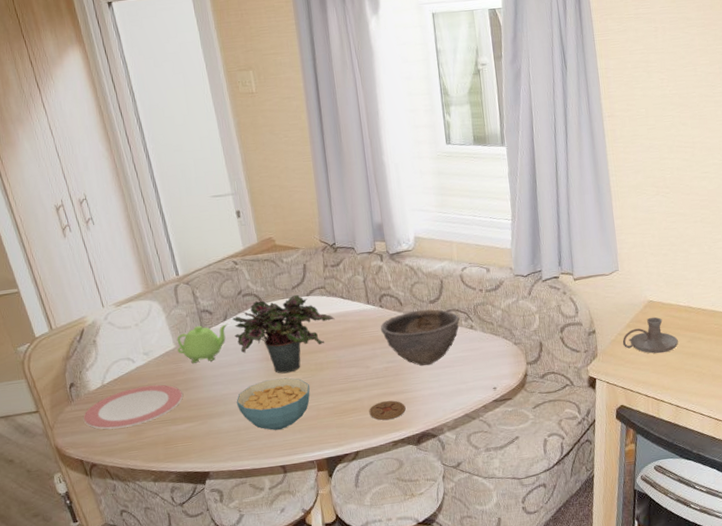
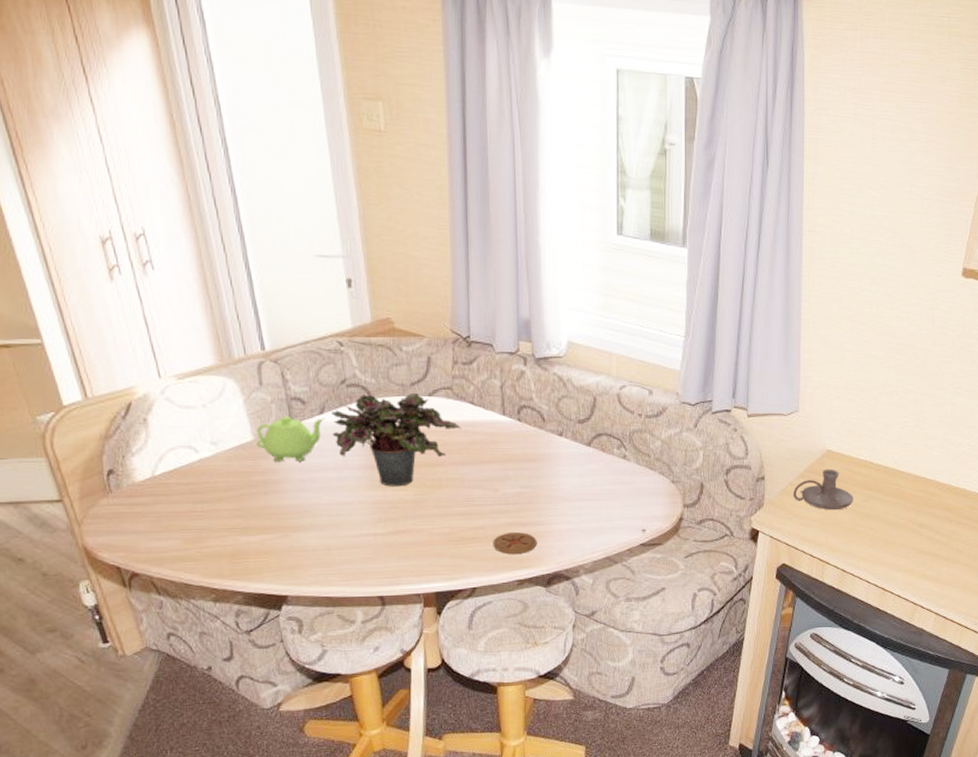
plate: present [83,384,183,430] -> none [123,483,259,532]
cereal bowl: present [236,377,310,430] -> none [328,492,423,553]
bowl: present [380,309,460,366] -> none [515,429,612,496]

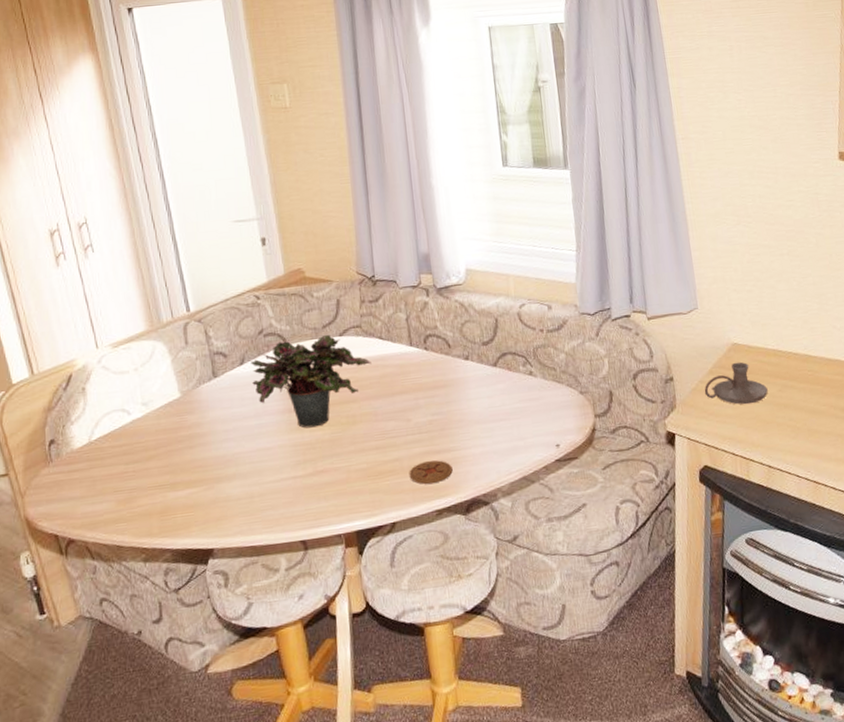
teapot: present [256,416,324,462] -> none [182,369,245,416]

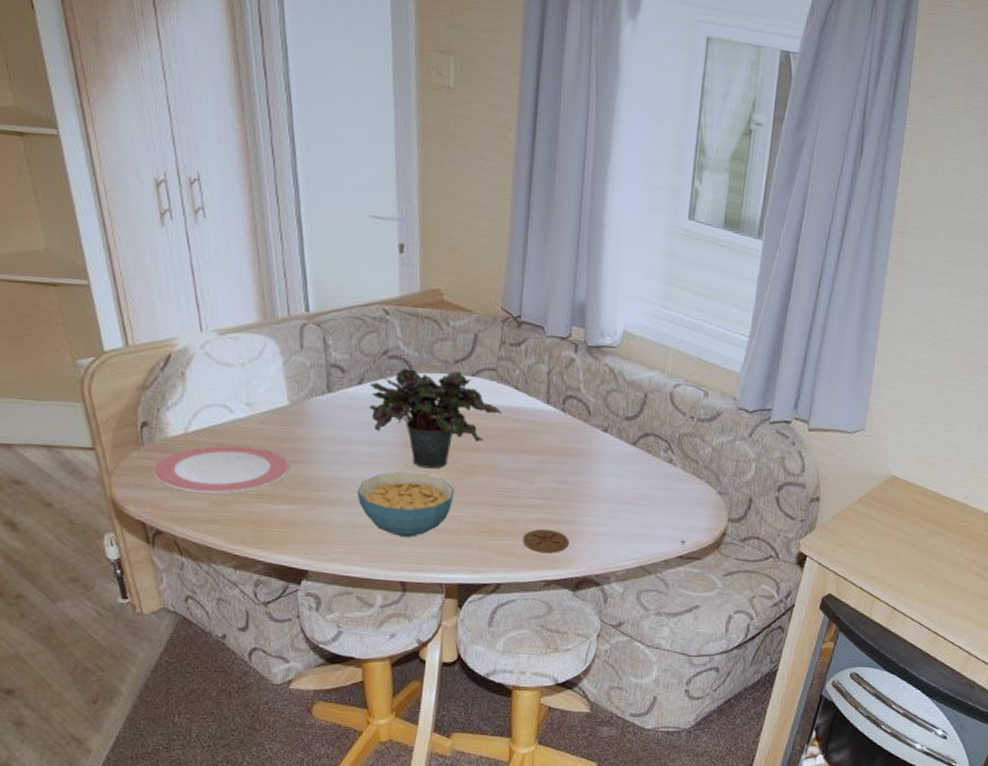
plate: none [62,441,186,497] -> present [153,445,289,494]
cereal bowl: none [250,433,340,497] -> present [357,472,454,537]
candle holder: present [704,361,768,405] -> none [848,496,915,543]

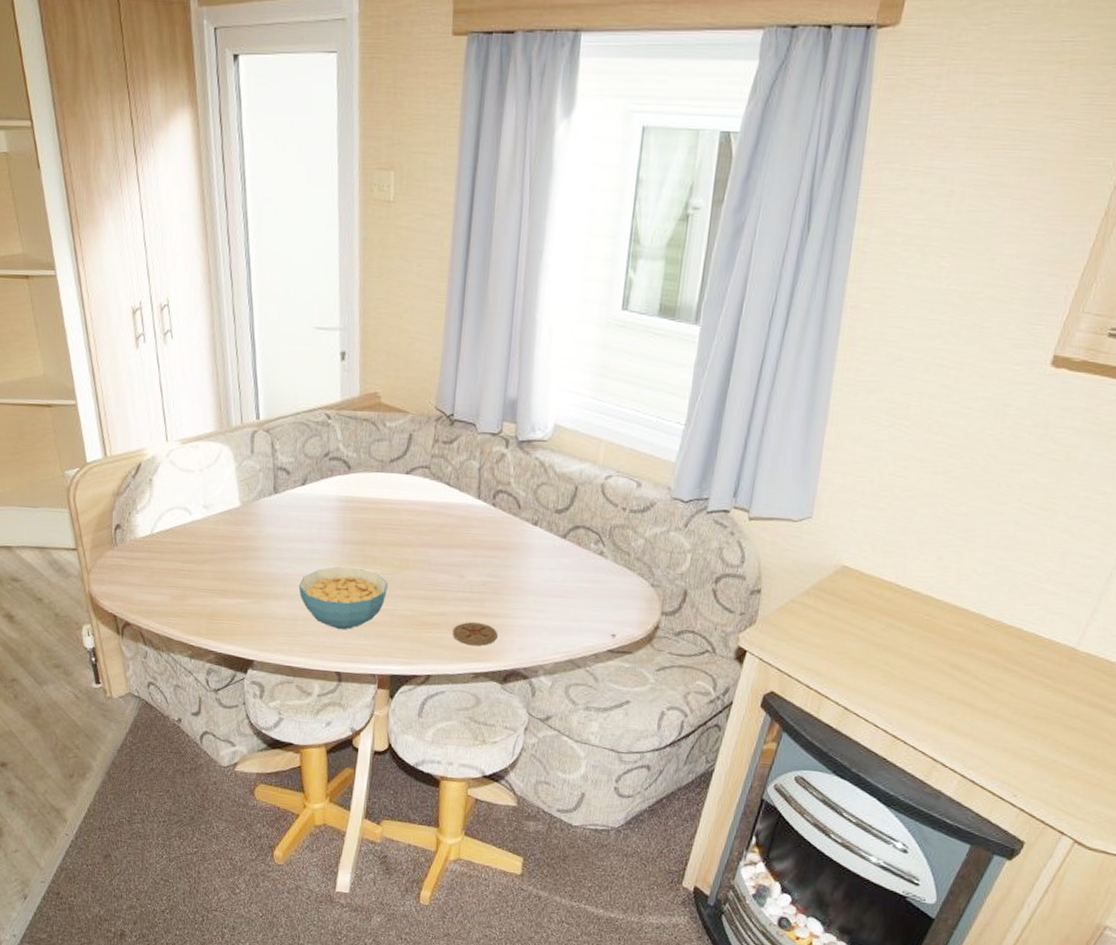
plate: present [153,445,289,494] -> none [124,544,239,589]
potted plant: present [369,368,502,469] -> none [311,468,434,564]

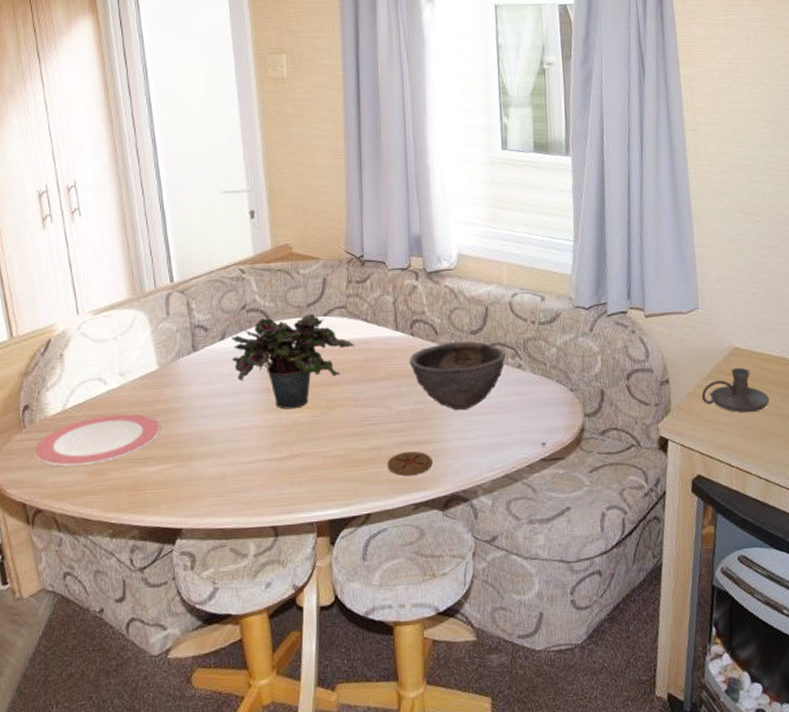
plate: none [124,544,239,589] -> present [33,413,160,467]
cereal bowl: present [298,567,388,630] -> none [225,415,317,480]
potted plant: none [311,468,434,564] -> present [232,313,355,410]
bowl: none [487,518,589,590] -> present [409,341,506,411]
candle holder: none [793,587,869,638] -> present [701,367,769,413]

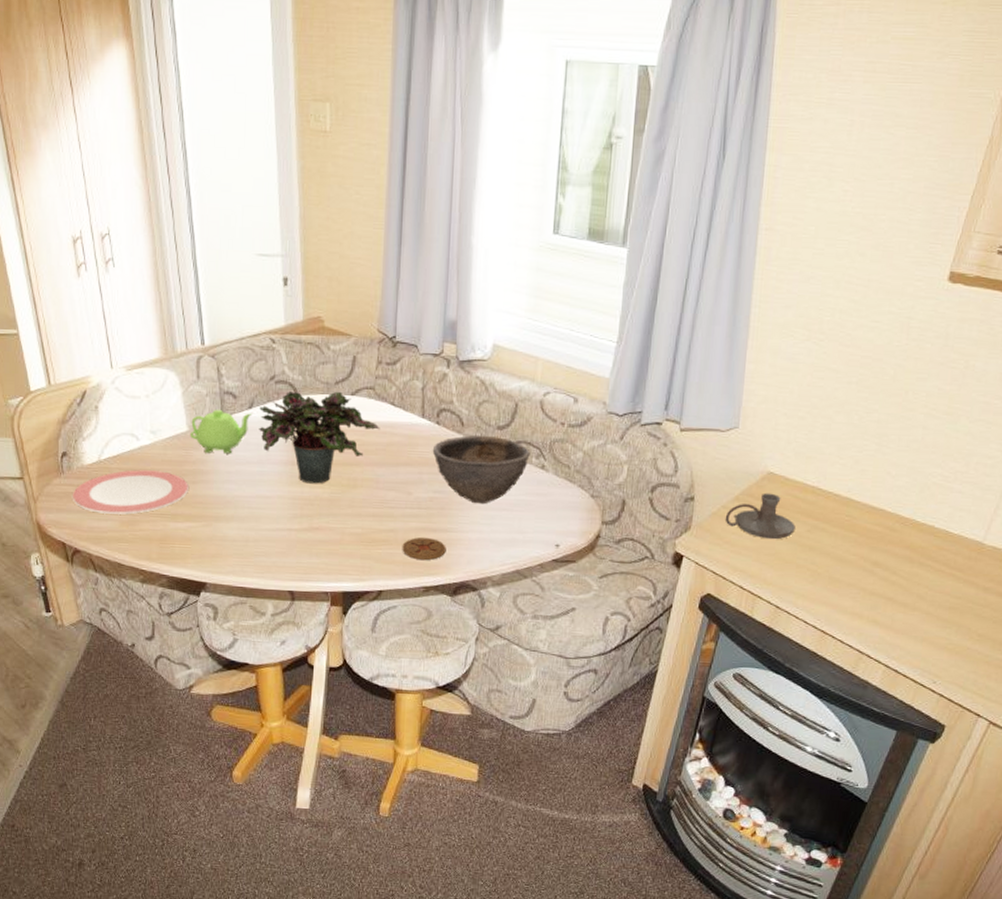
teapot: none [160,343,225,390] -> present [189,409,253,454]

